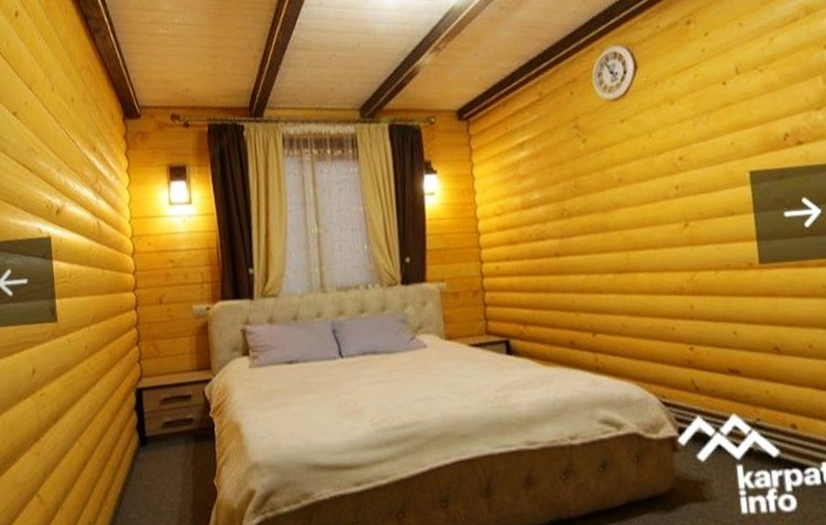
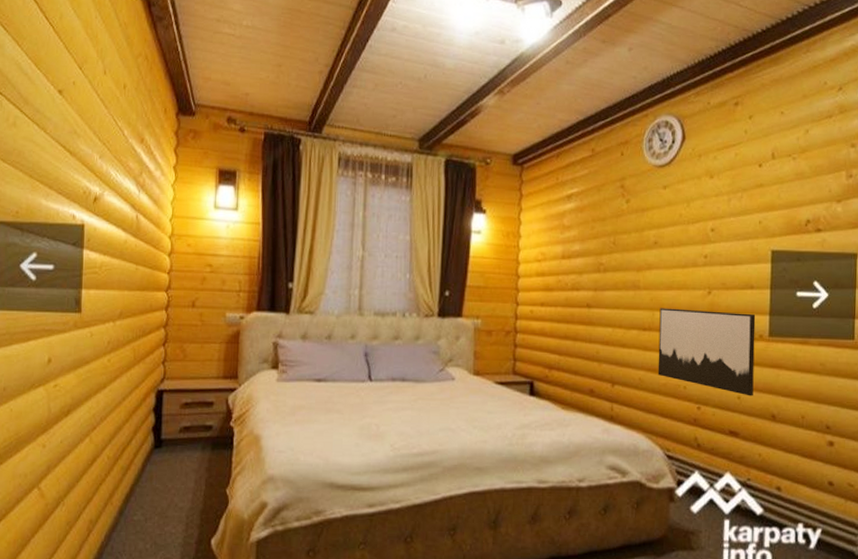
wall art: none [634,241,751,330] -> present [657,308,756,396]

